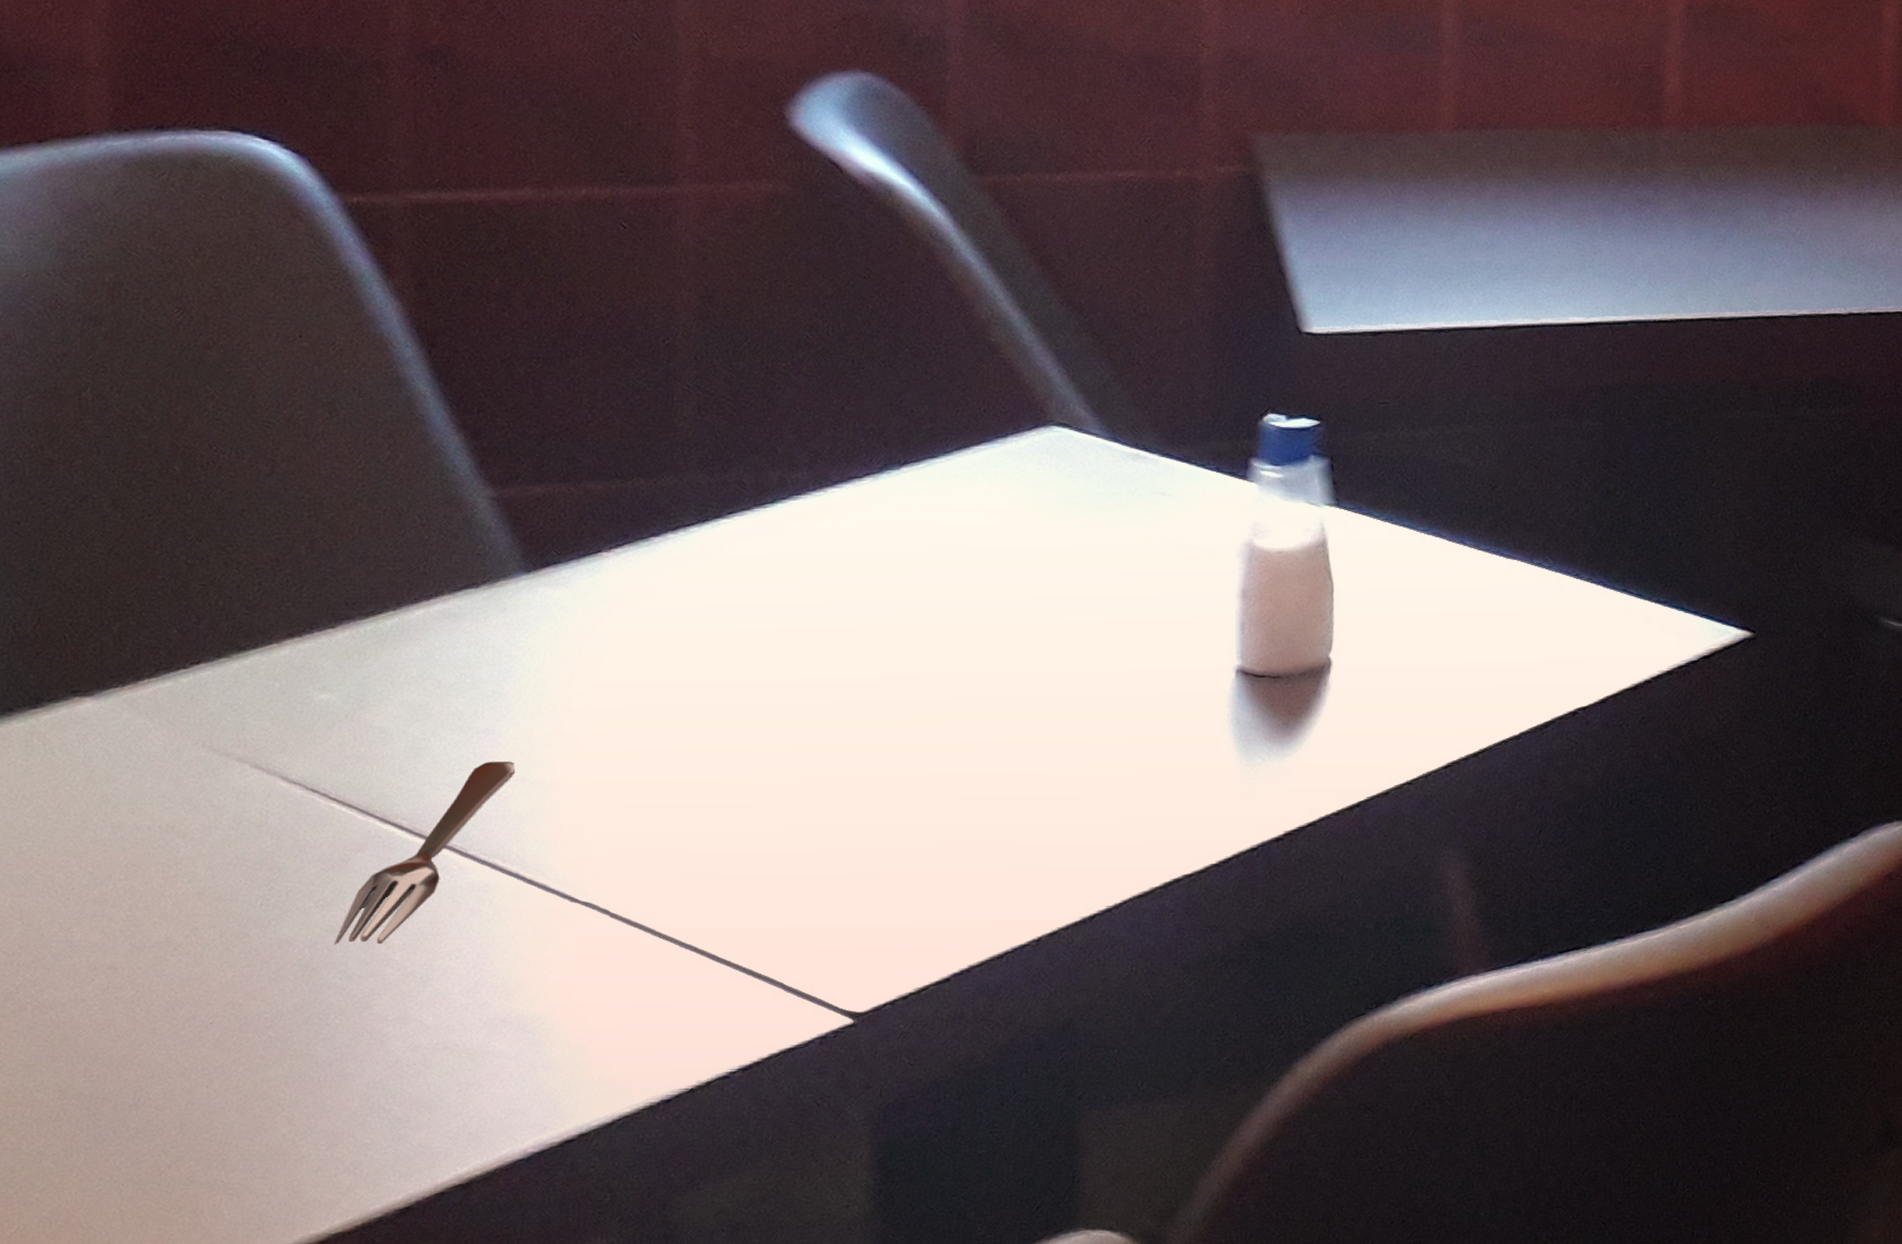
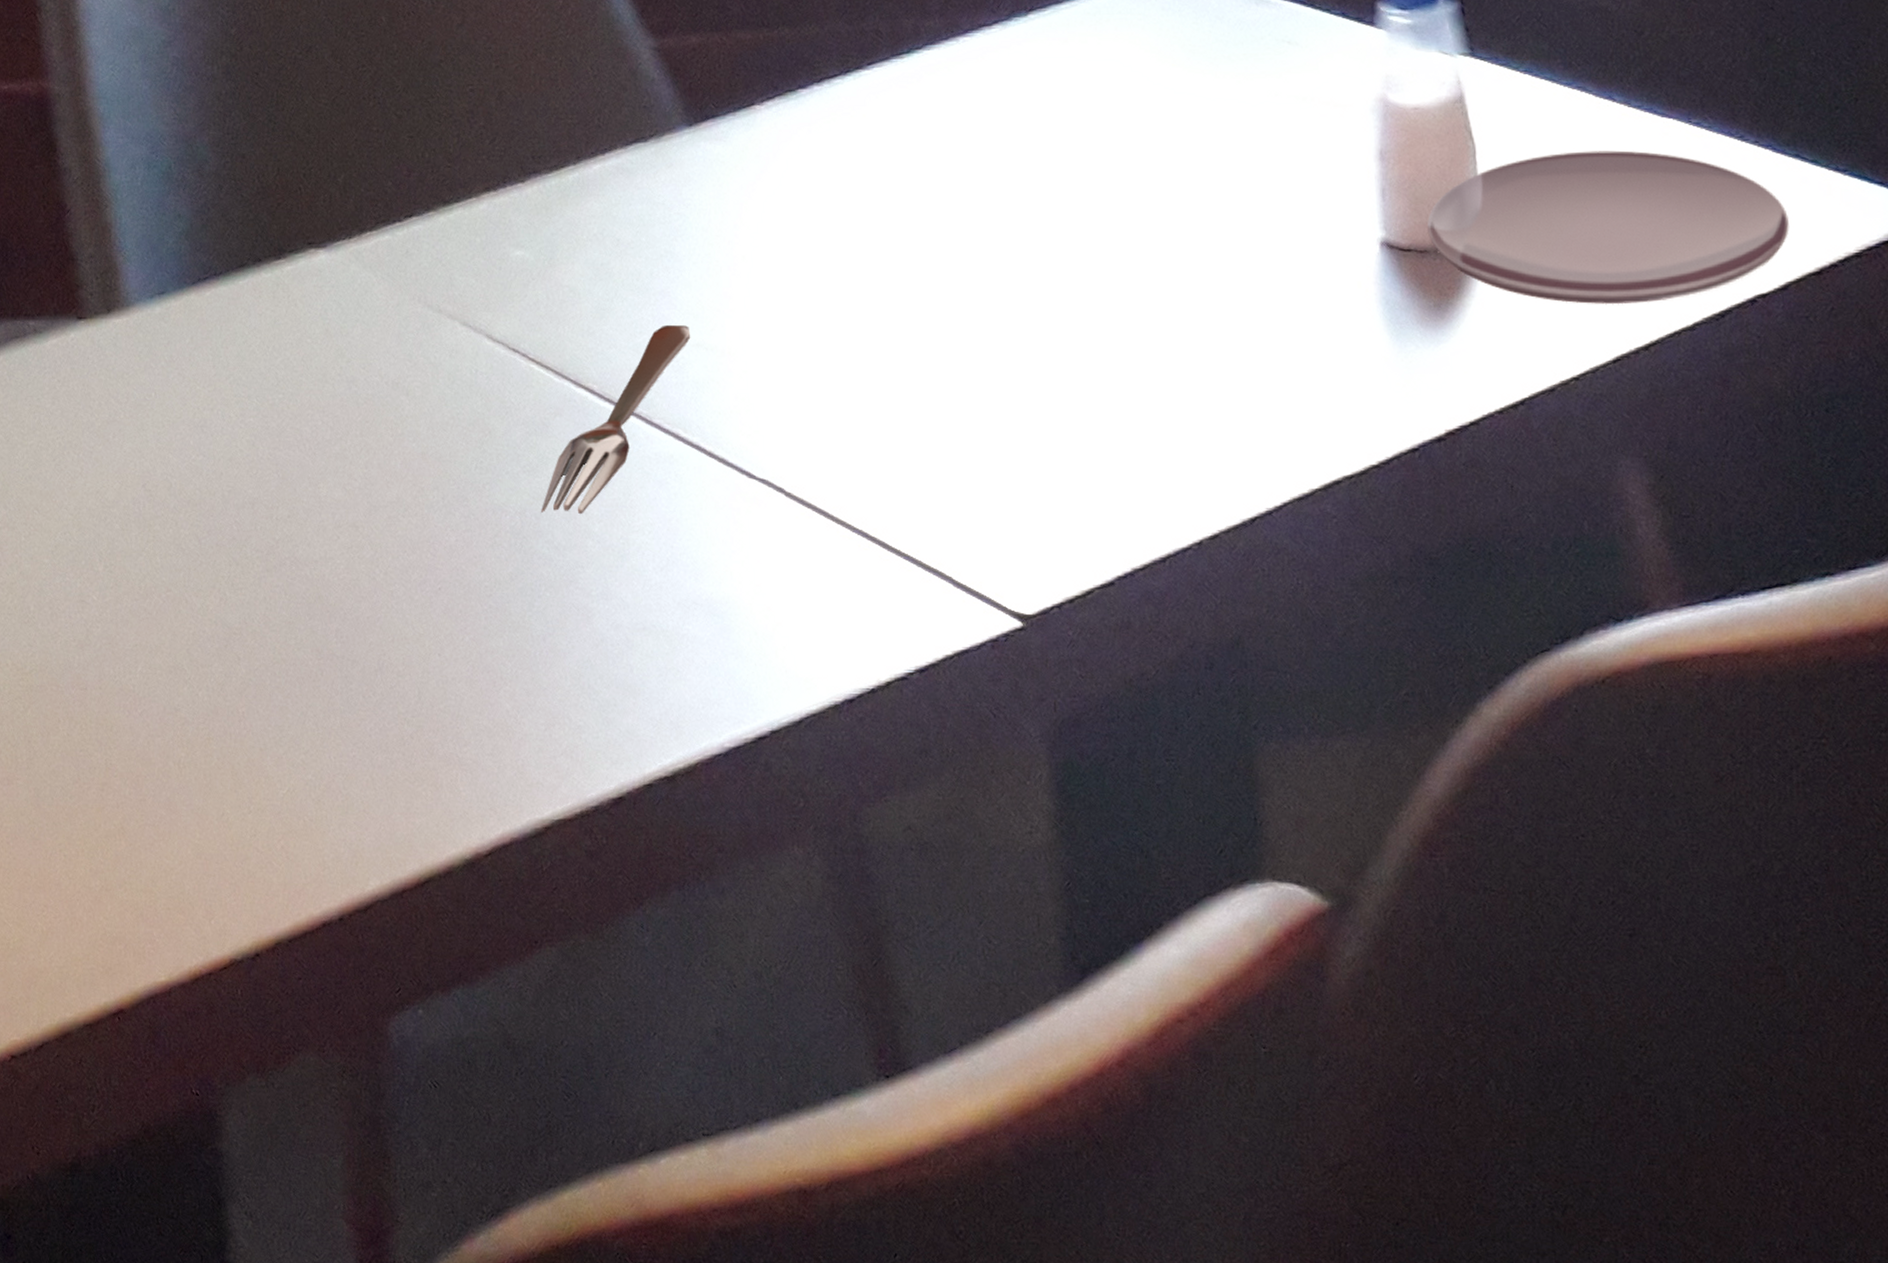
plate: none [1282,587,1612,719] -> present [1427,150,1789,304]

